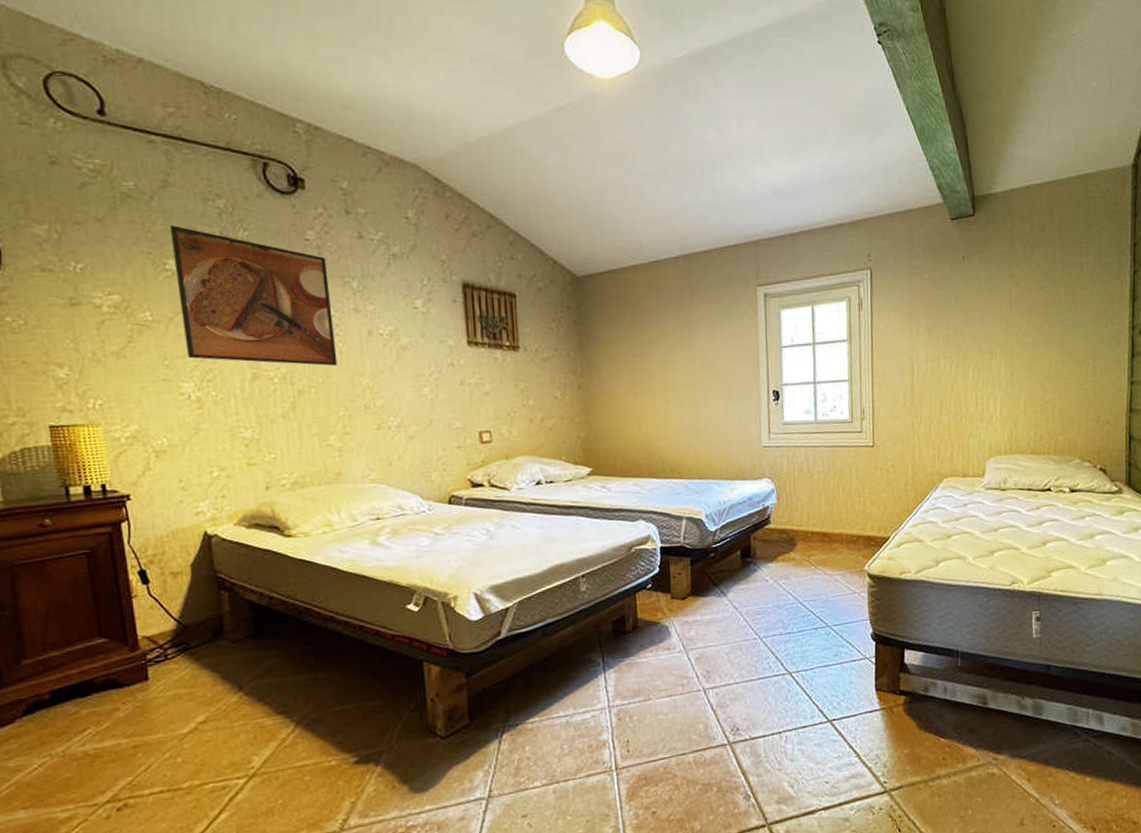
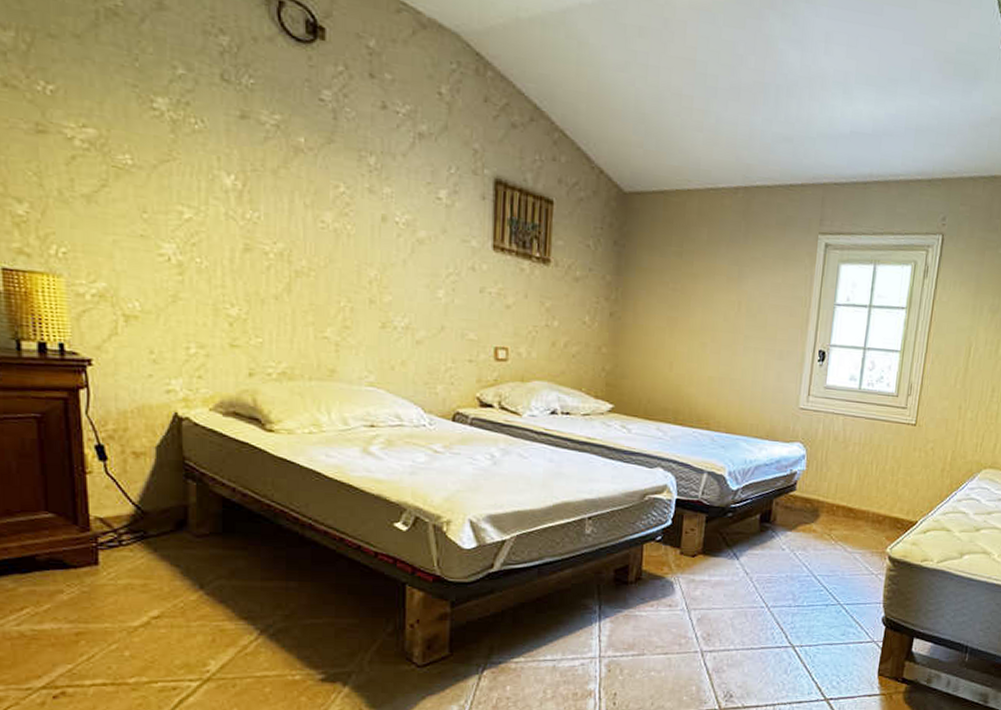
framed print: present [170,225,338,366] -> none [162,57,344,251]

